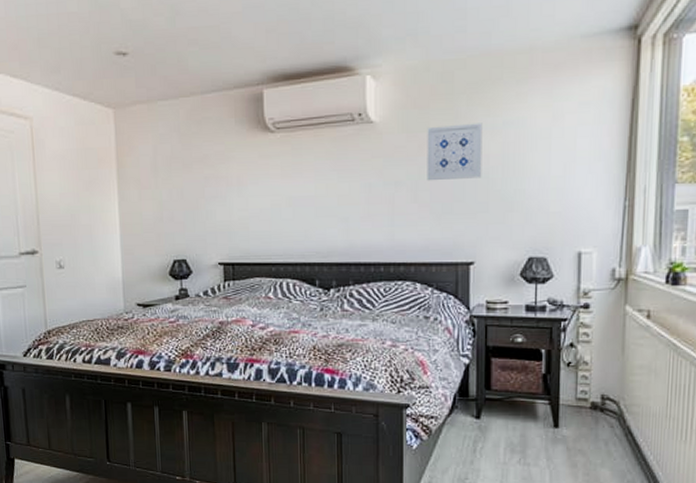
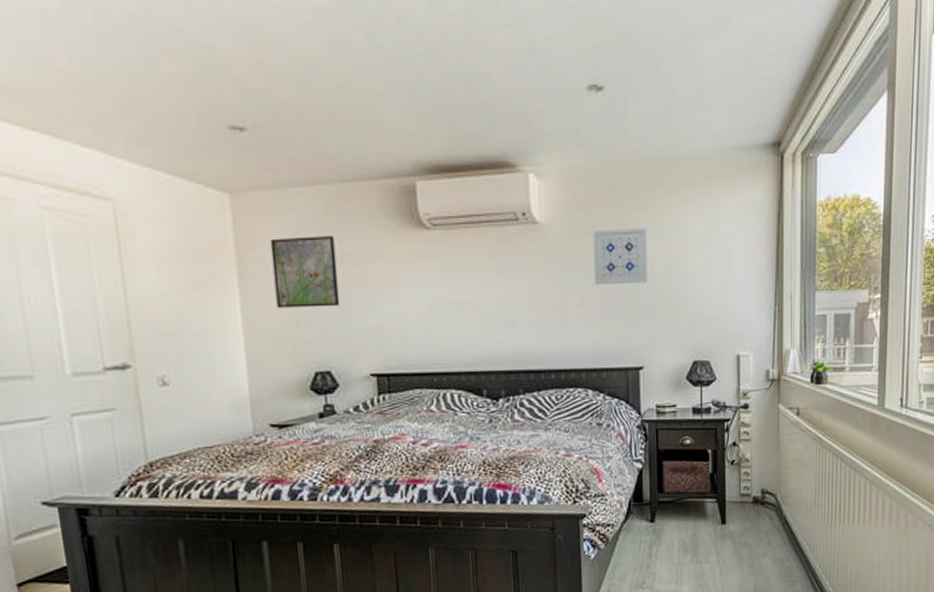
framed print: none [143,142,196,205] -> present [270,236,340,308]

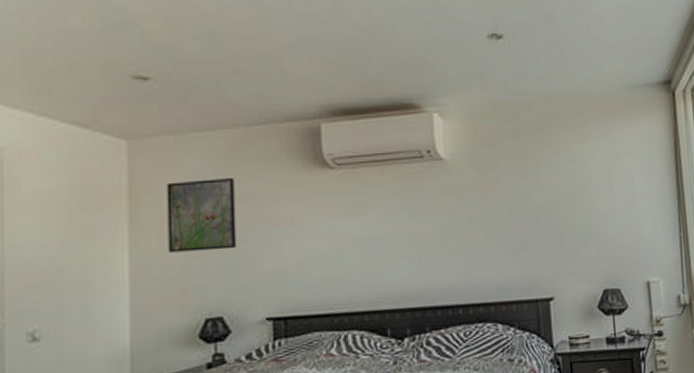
wall art: present [593,228,648,286] -> none [497,161,554,218]

